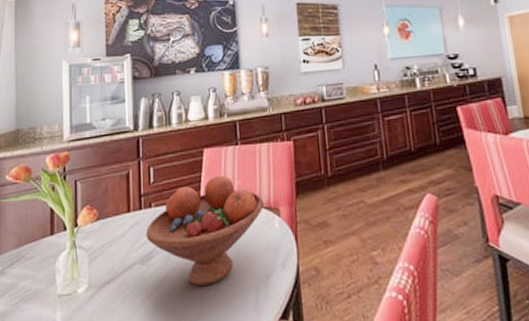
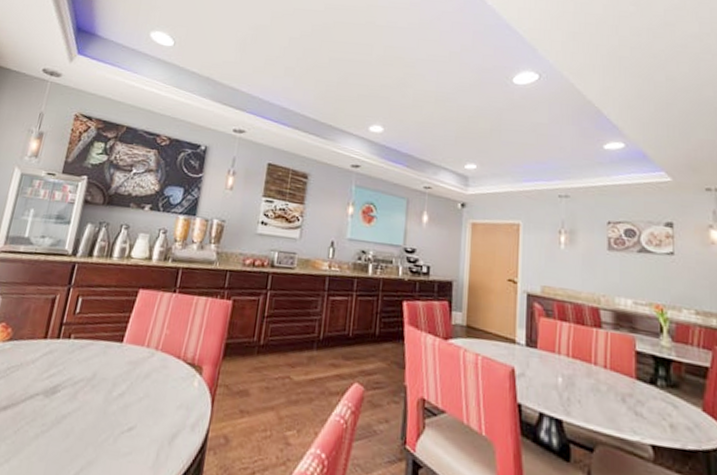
fruit bowl: present [146,175,264,287] -> none [57,320,188,433]

